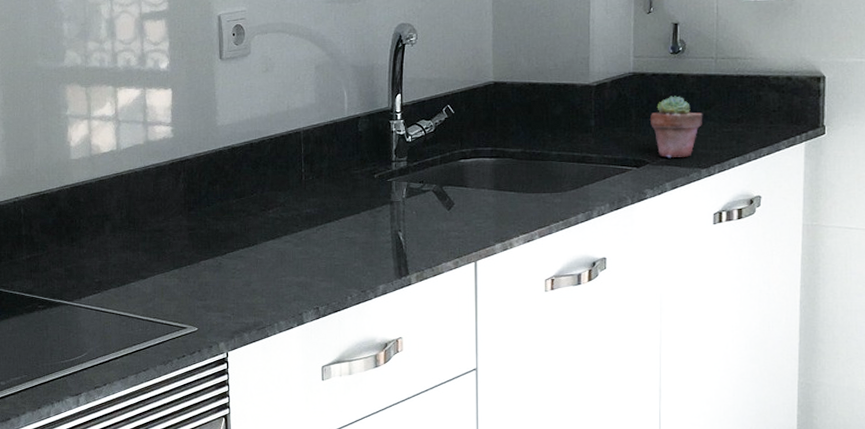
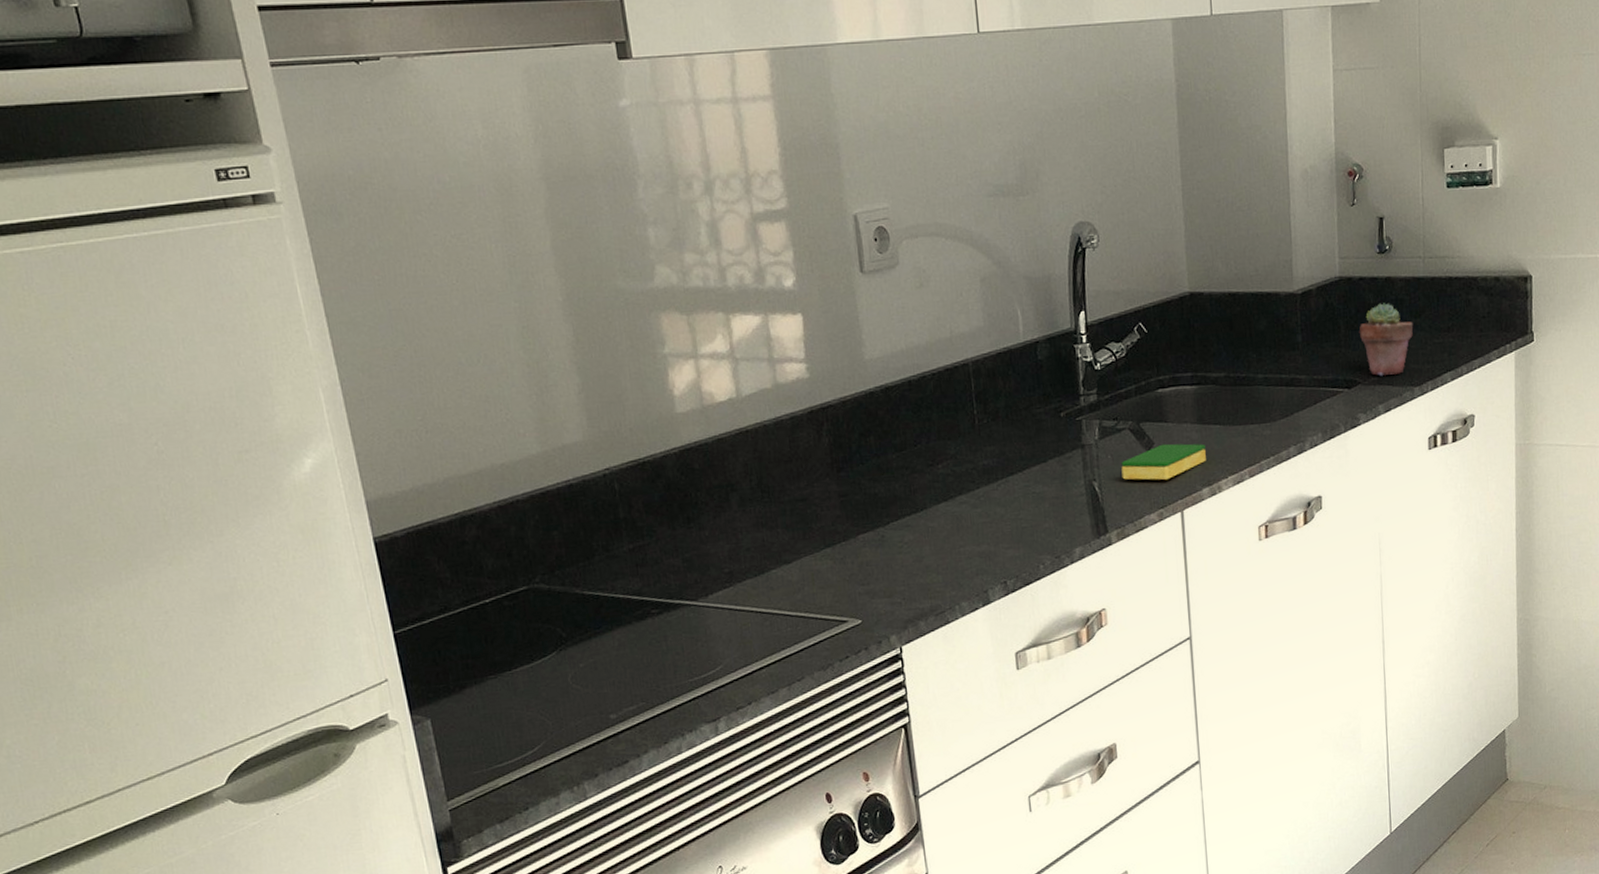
dish sponge: none [424,205,500,235] -> present [1121,444,1206,481]

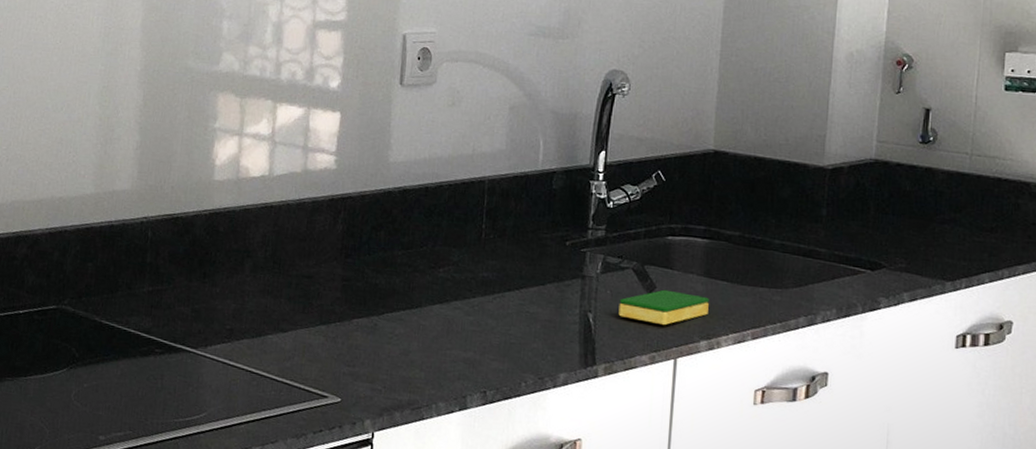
potted succulent: present [1360,303,1414,376] -> none [891,192,952,266]

